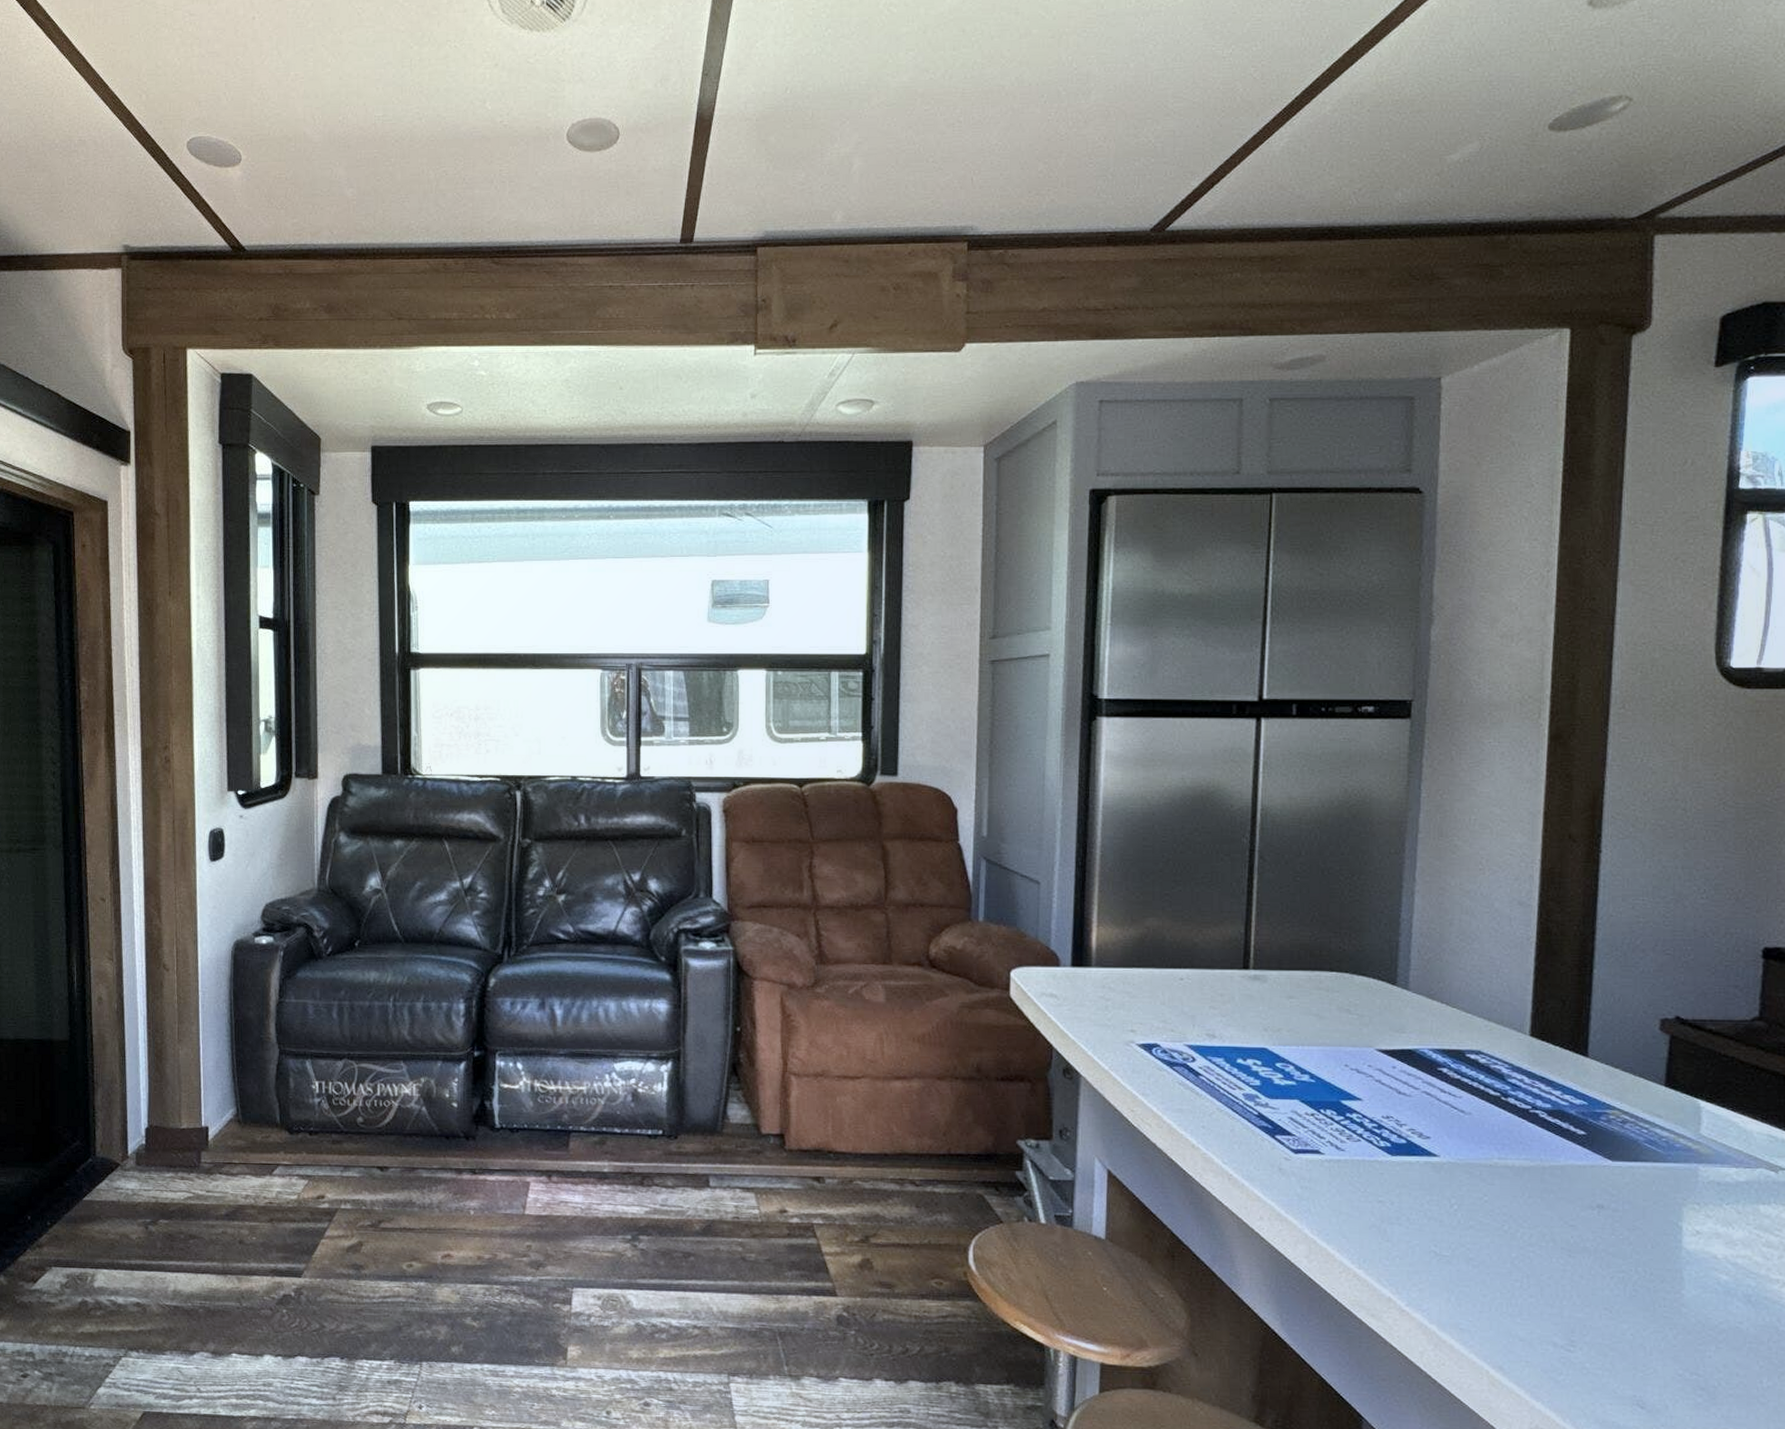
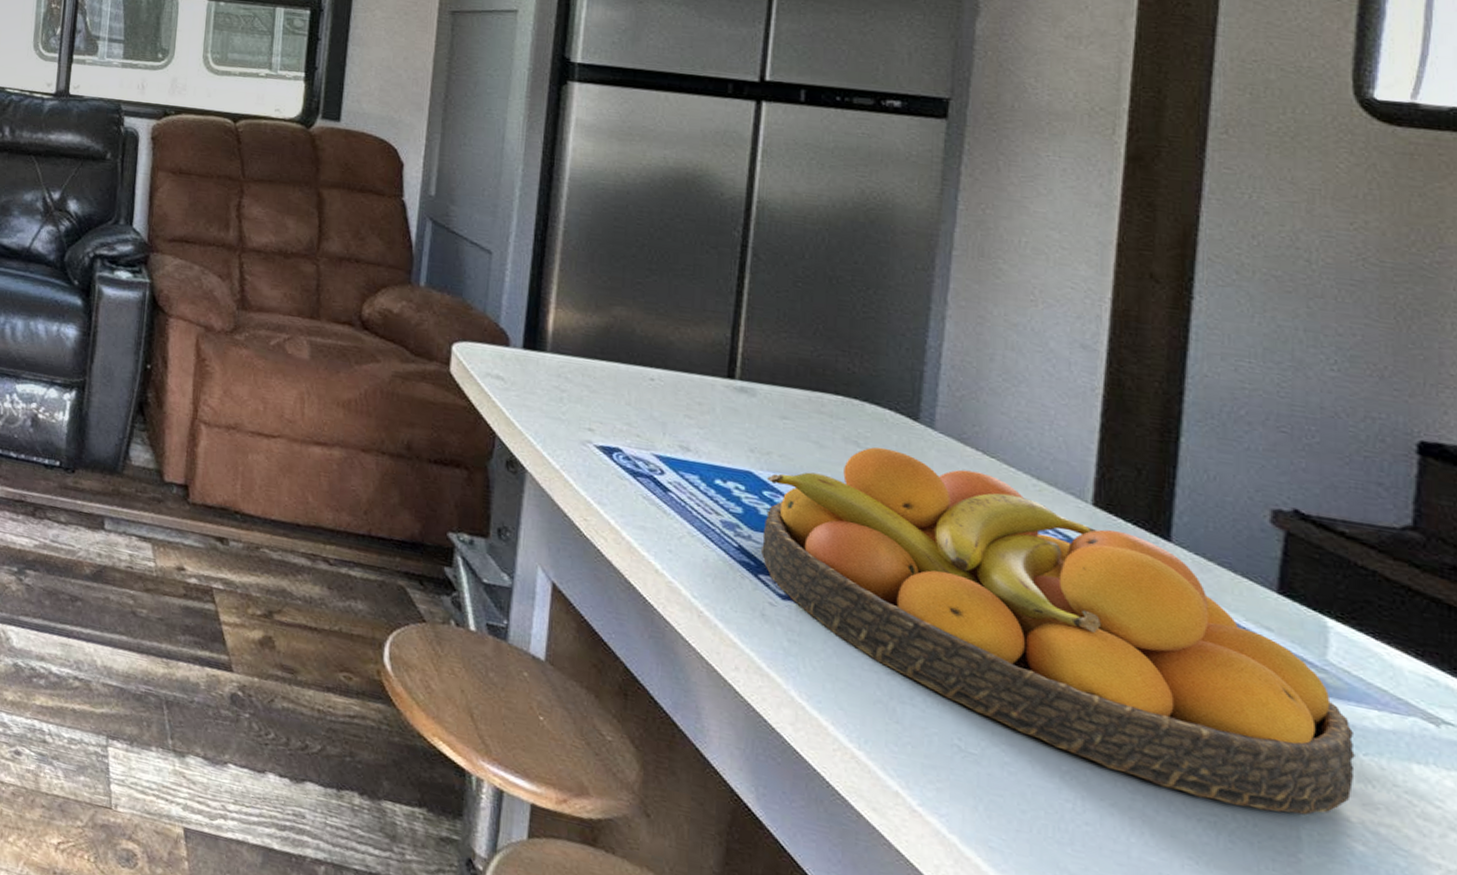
fruit bowl: none [1277,1011,1720,1261] -> present [761,447,1355,815]

